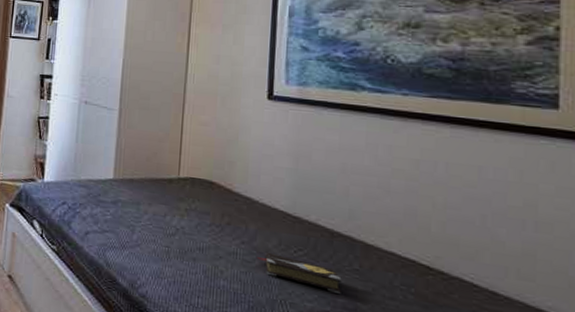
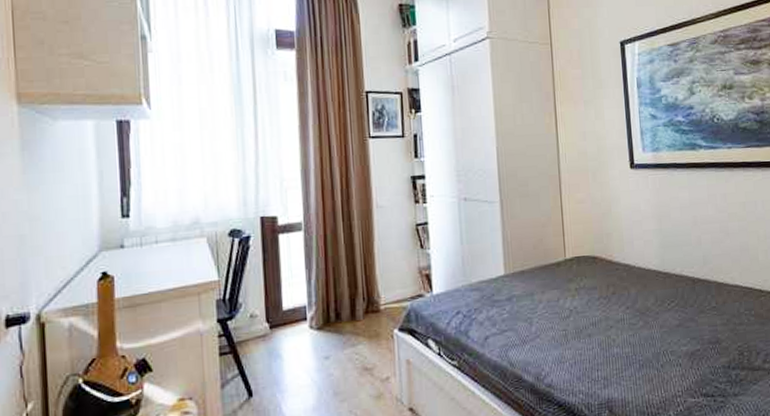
hardback book: present [257,251,342,294] -> none [641,310,706,332]

